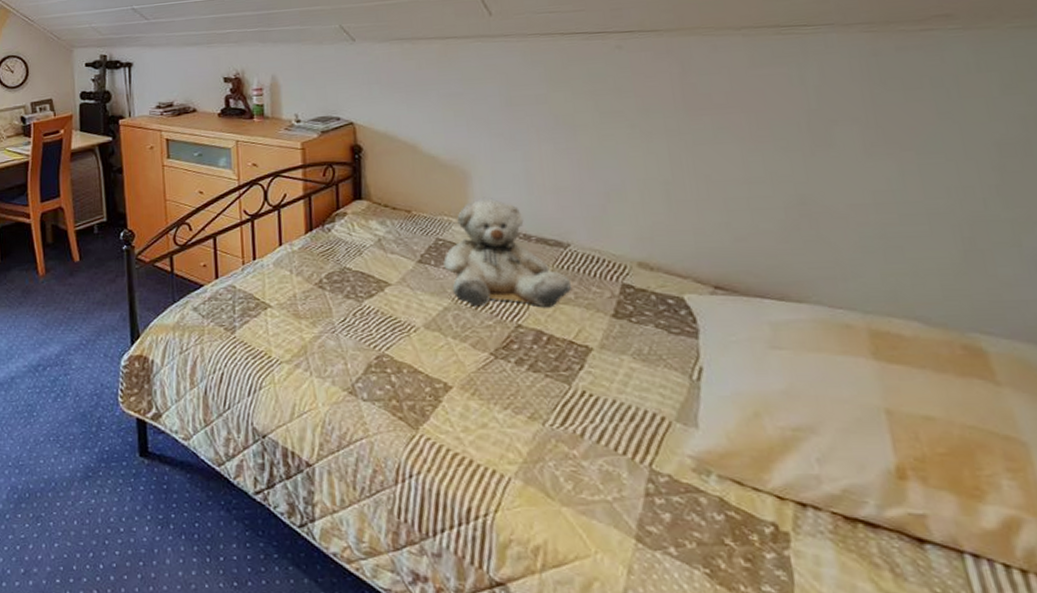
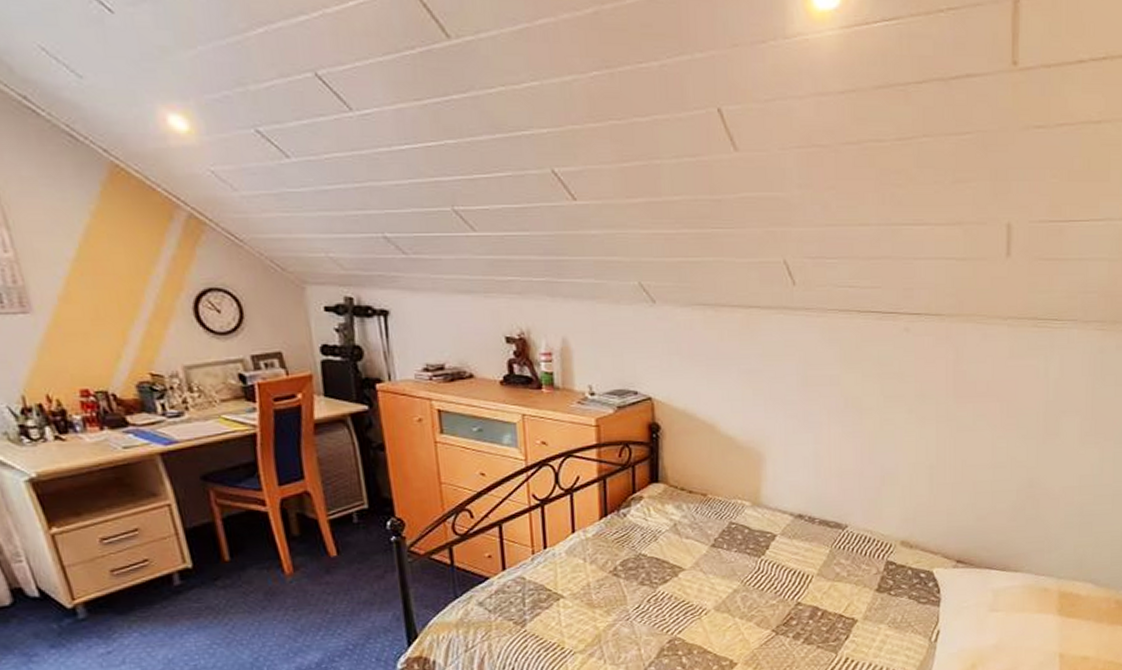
teddy bear: present [443,197,572,308] -> none [735,480,846,588]

